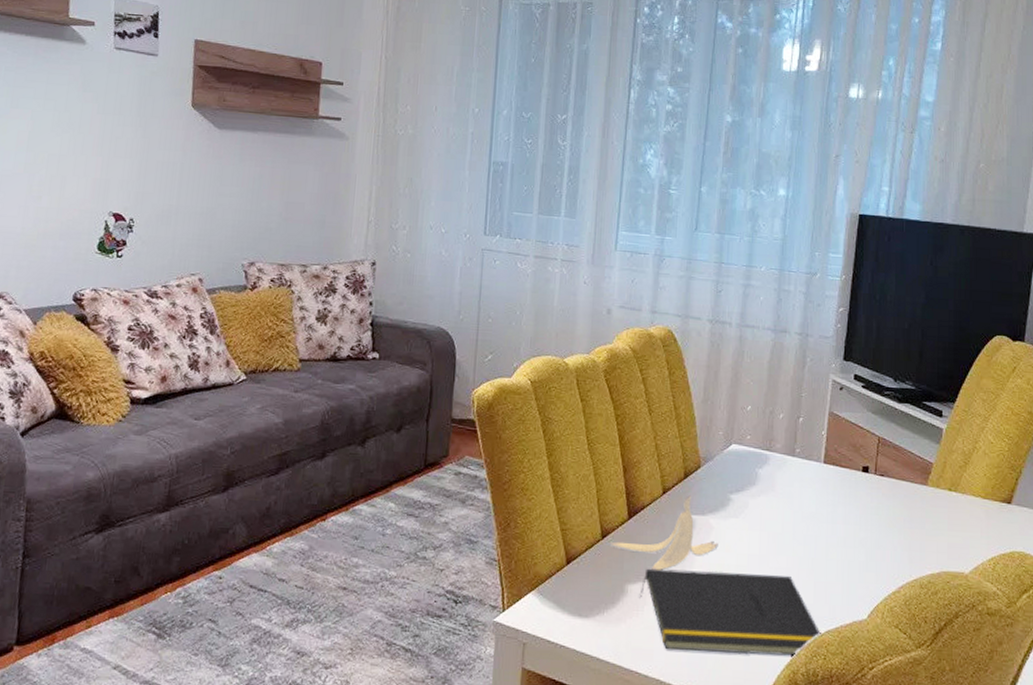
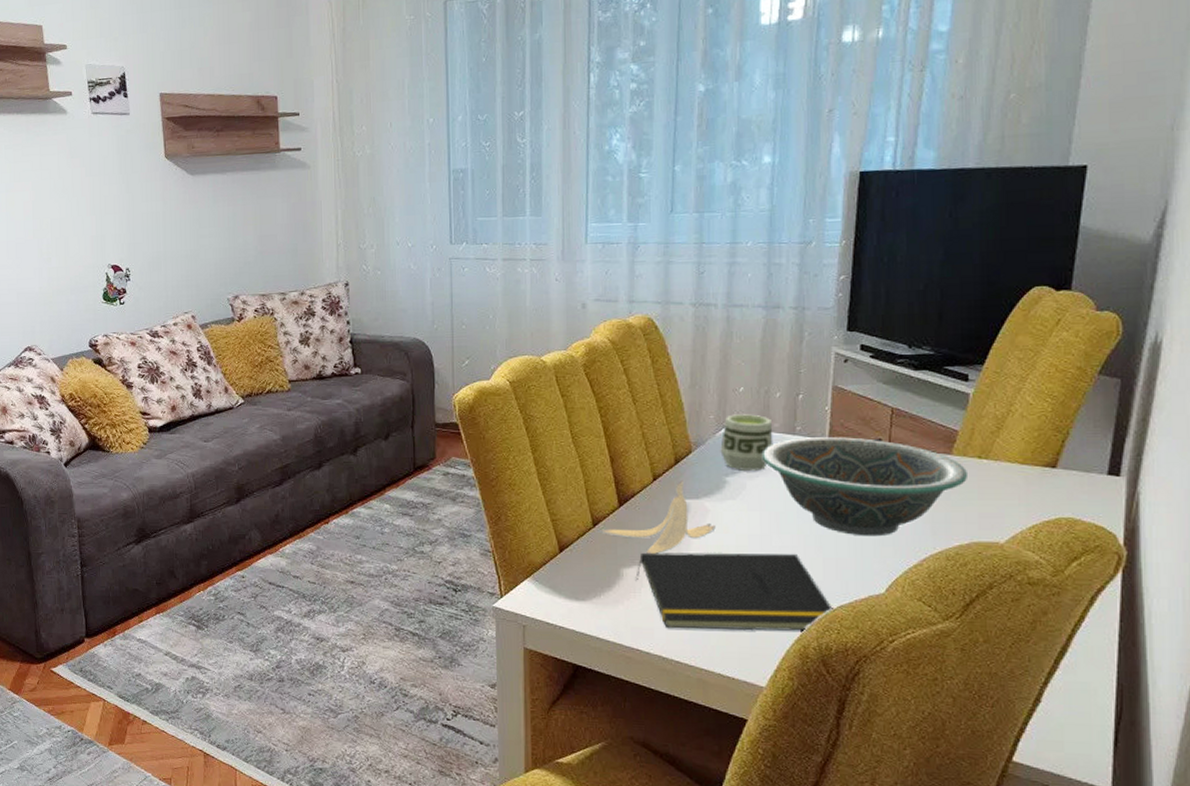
cup: none [727,432,775,490] -> present [720,414,773,471]
decorative bowl: none [764,460,939,562] -> present [761,437,967,537]

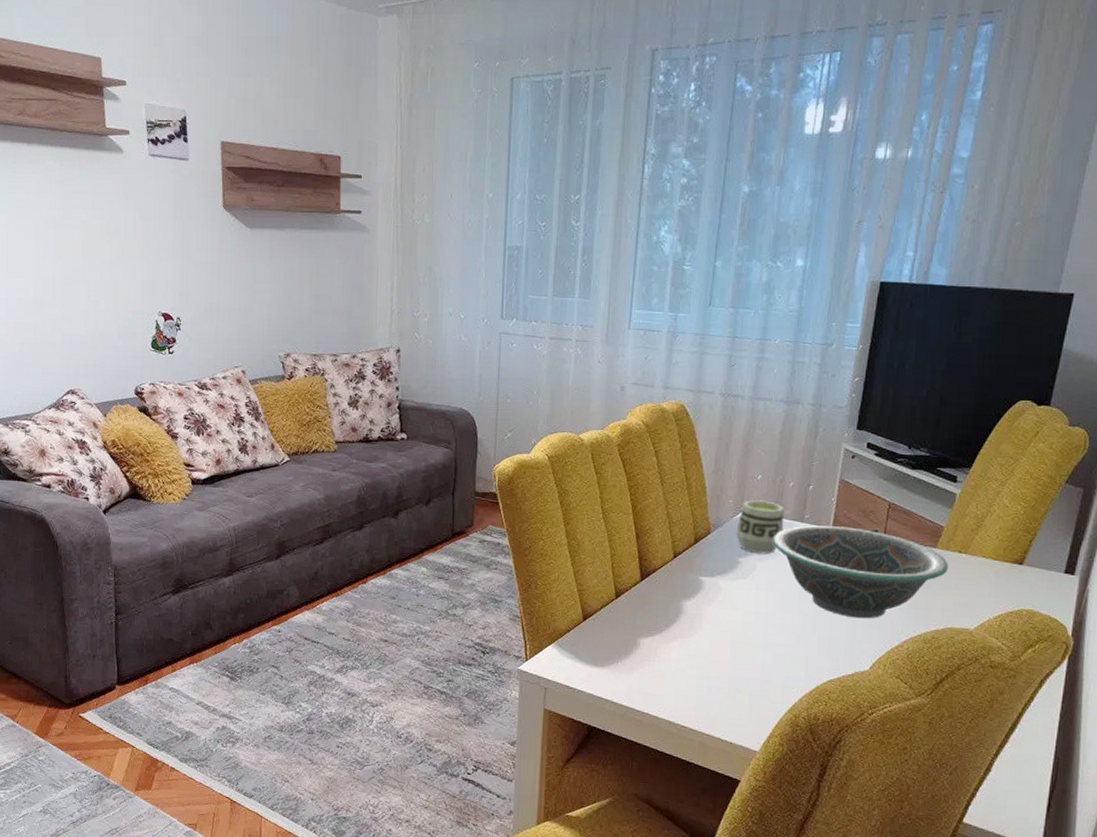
banana peel: present [598,481,716,554] -> none [620,559,726,626]
notepad: present [635,552,835,631] -> none [651,624,824,702]

